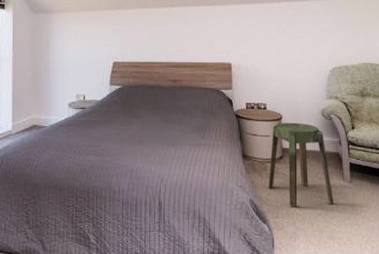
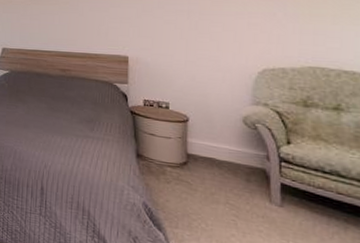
stool: present [268,122,333,207] -> none [167,125,254,227]

